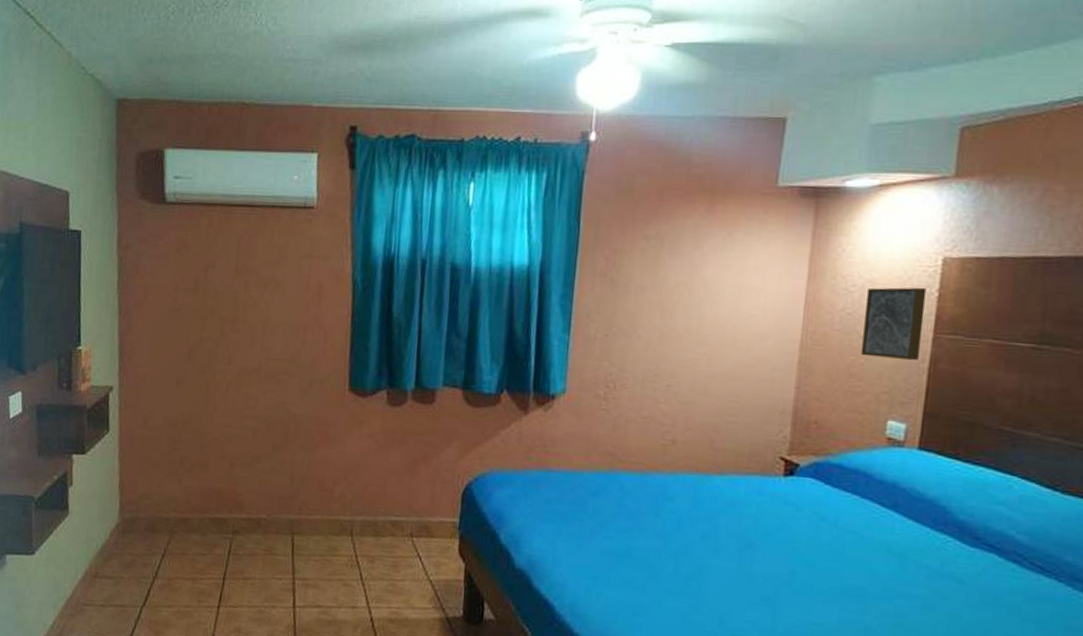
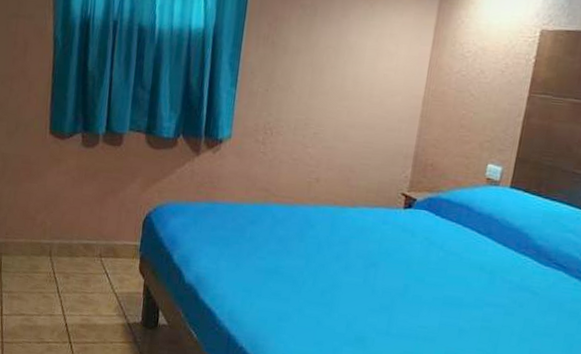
wall art: present [860,287,927,361] -> none [470,54,526,116]

